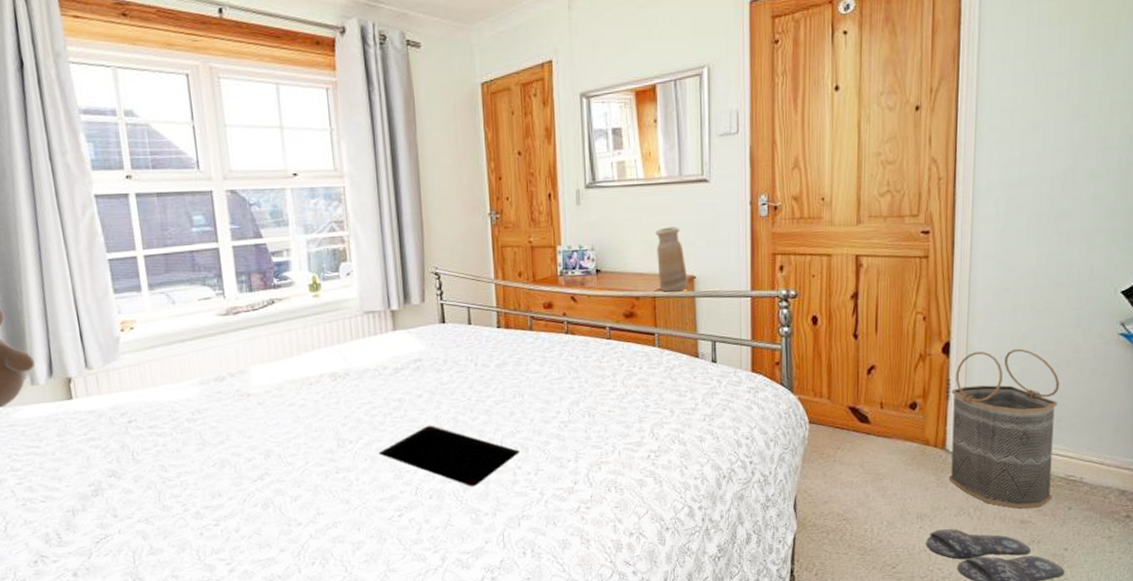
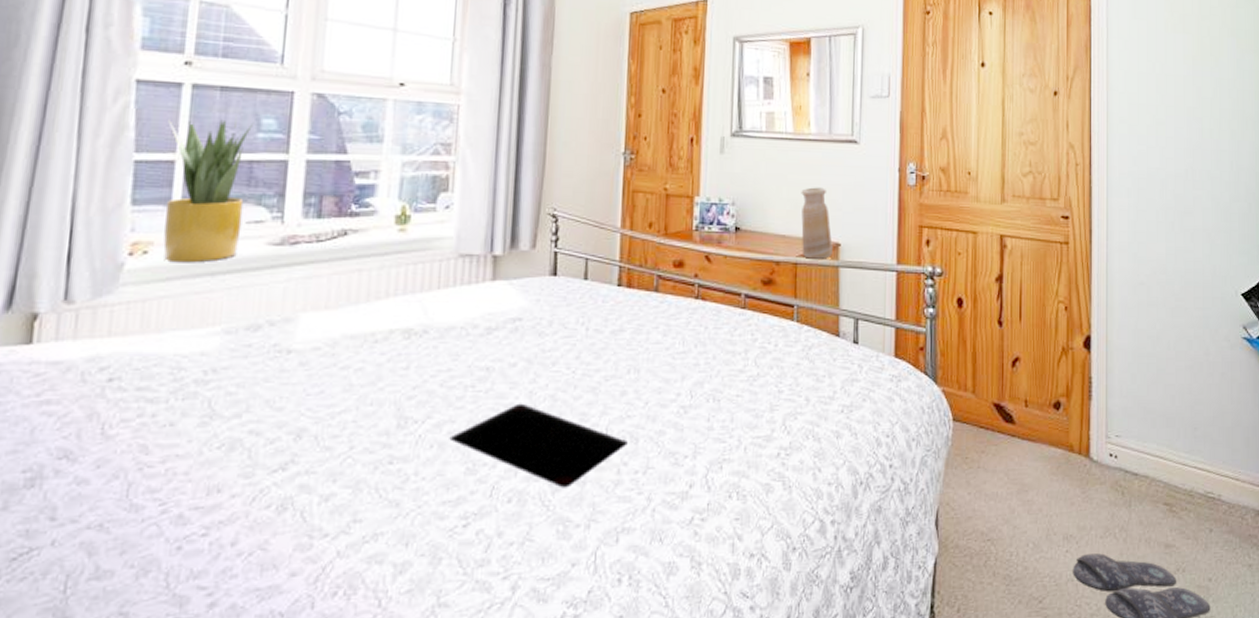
planter: none [125,218,196,335] -> present [163,118,253,263]
basket: present [948,349,1060,509] -> none [1093,348,1194,530]

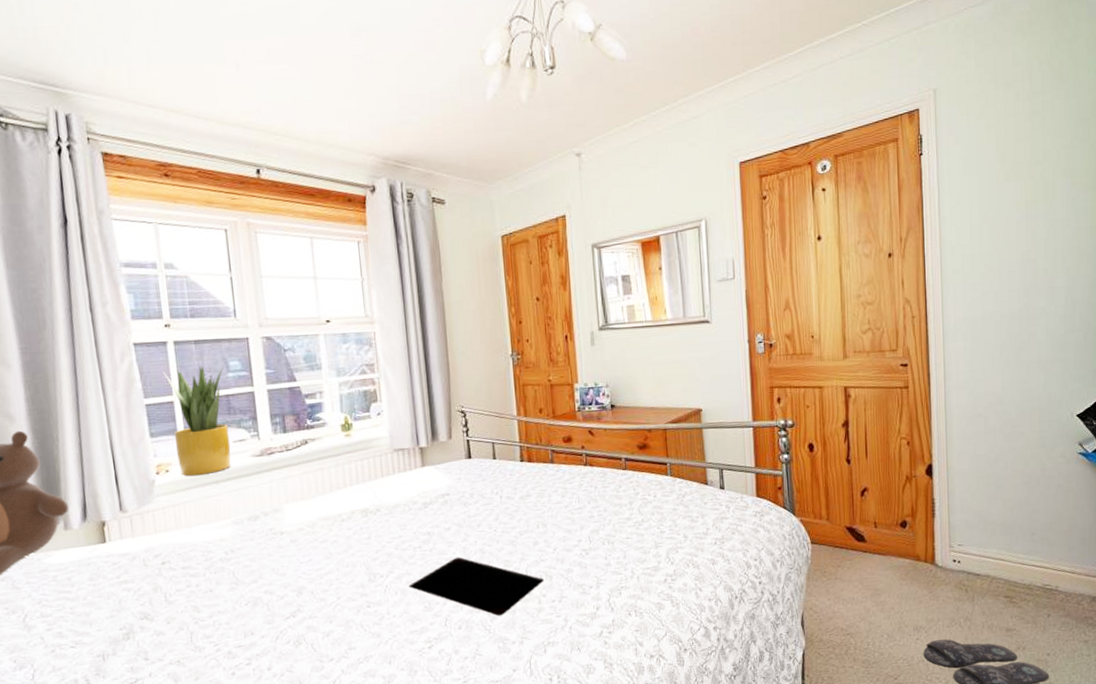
vase: present [801,187,833,261] -> none [664,364,696,425]

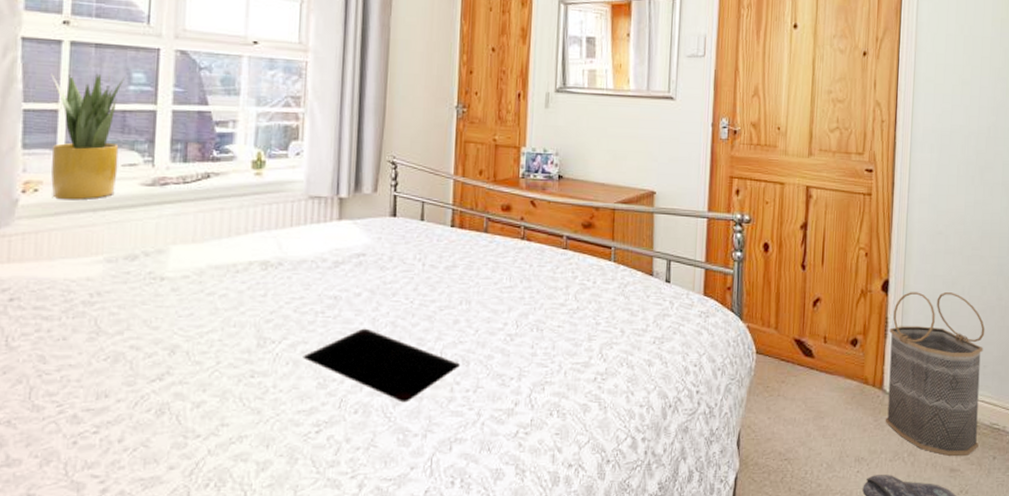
basket: none [937,469,1032,618] -> present [885,292,985,456]

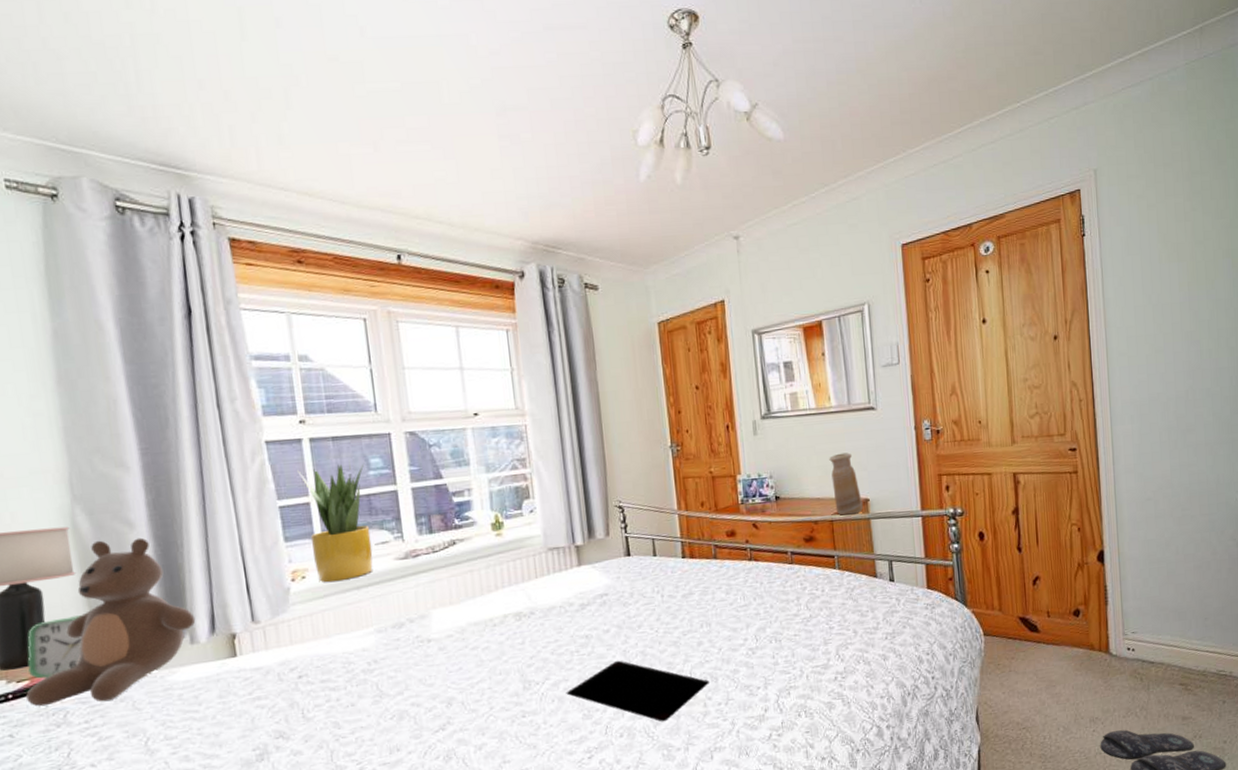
vase: none [619,140,649,207] -> present [829,452,863,516]
basket: present [885,292,985,456] -> none [1109,554,1208,706]

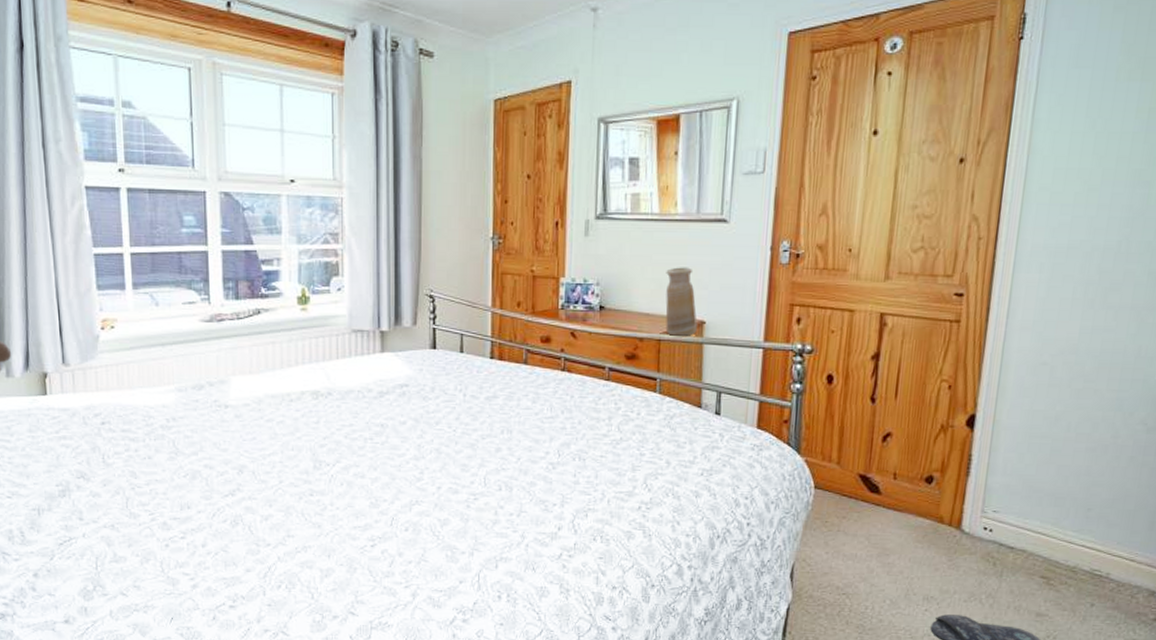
planter: present [297,462,373,583] -> none [114,216,179,336]
playing card: present [566,660,709,722] -> none [355,454,503,523]

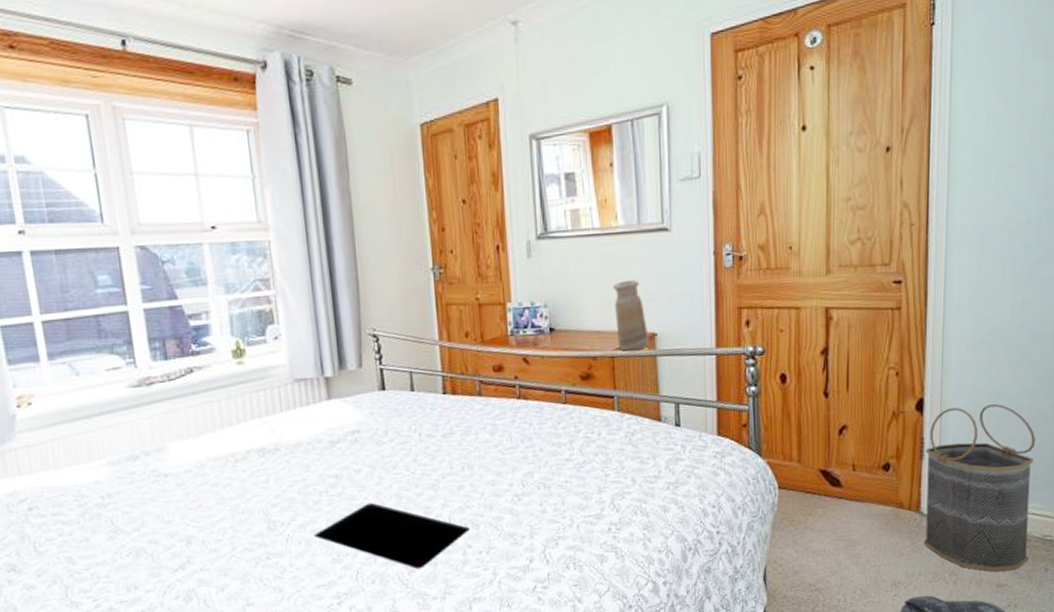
playing card: none [355,454,503,523] -> present [314,502,470,570]
basket: none [961,428,1094,601] -> present [923,404,1036,572]

